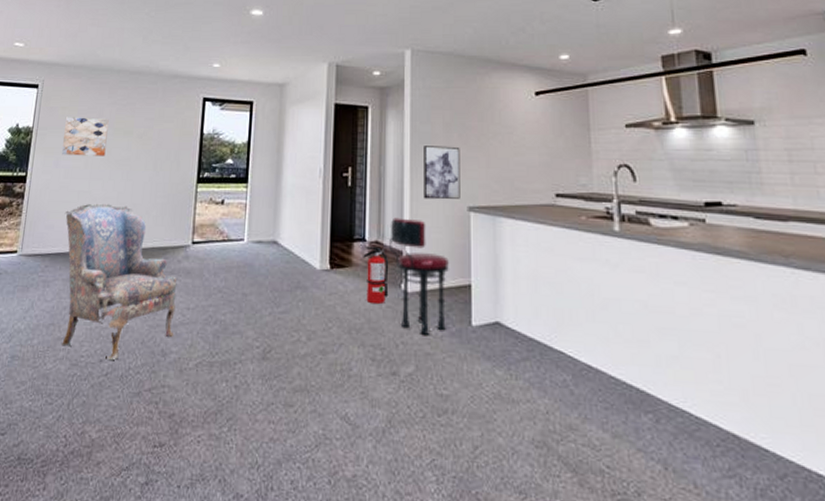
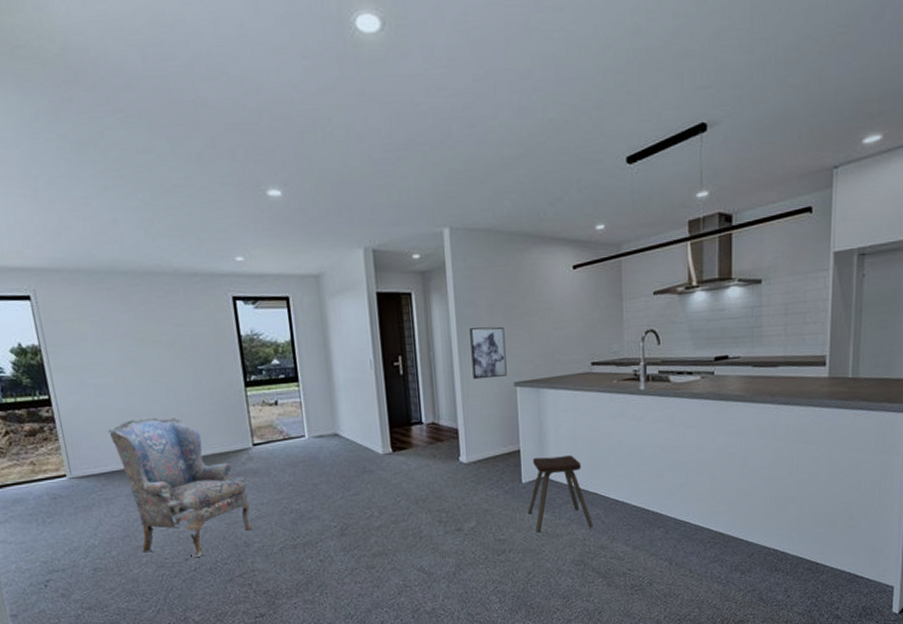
wall art: present [62,117,109,156] -> none [77,328,136,373]
fire extinguisher: present [363,246,389,305] -> none [422,427,449,477]
stool: present [389,217,449,335] -> none [444,398,500,496]
music stool: none [477,297,559,398] -> present [528,455,593,532]

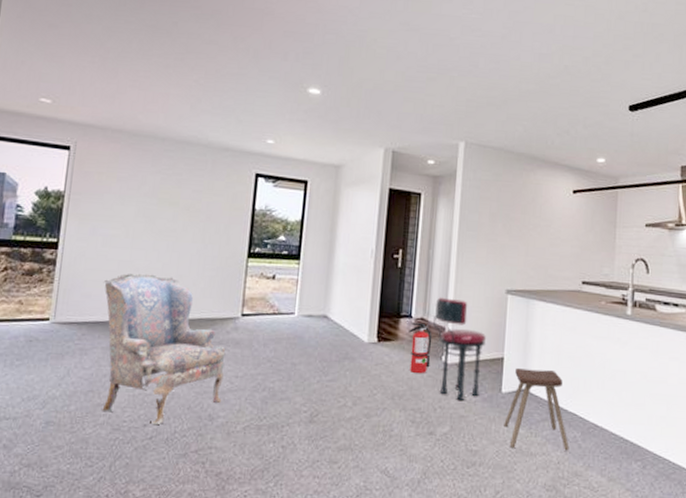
fire extinguisher: none [422,427,449,477] -> present [409,322,432,374]
stool: none [444,398,500,496] -> present [433,297,486,400]
wall art: present [470,326,507,380] -> none [467,233,503,283]

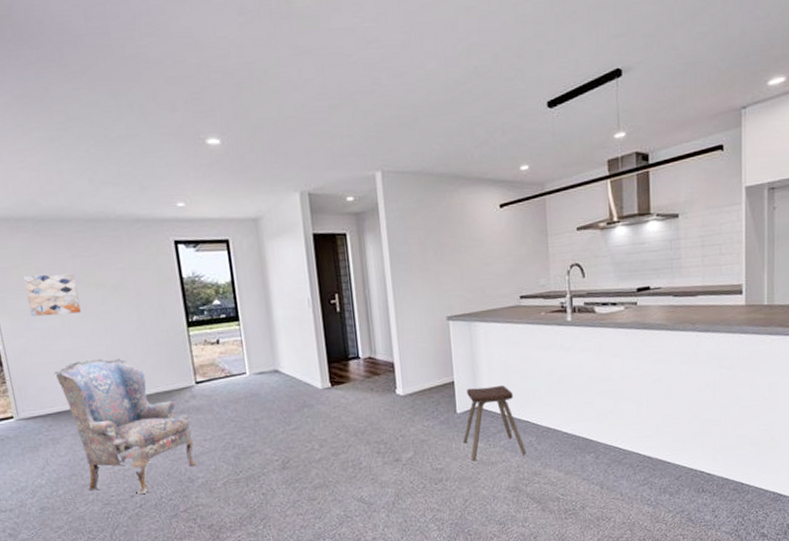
wall art: none [99,183,152,226] -> present [24,273,81,317]
fire extinguisher: present [409,322,432,374] -> none [359,361,386,410]
stool: present [433,297,486,400] -> none [380,333,436,427]

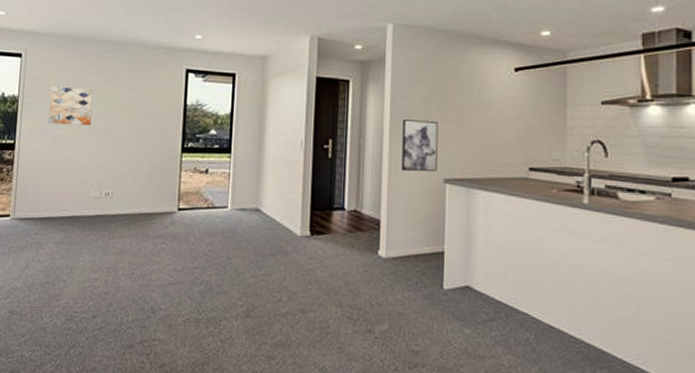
armchair: present [53,358,197,494] -> none [54,171,165,316]
wall art: none [403,264,440,315] -> present [401,119,438,172]
music stool: present [463,385,527,460] -> none [447,263,522,354]

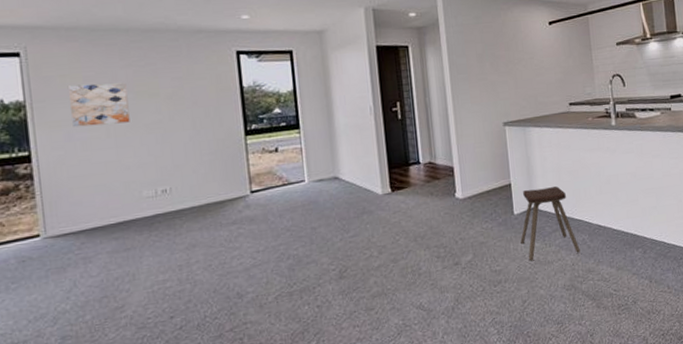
wall art: present [401,119,438,172] -> none [462,74,496,121]
music stool: none [447,263,522,354] -> present [520,186,580,260]

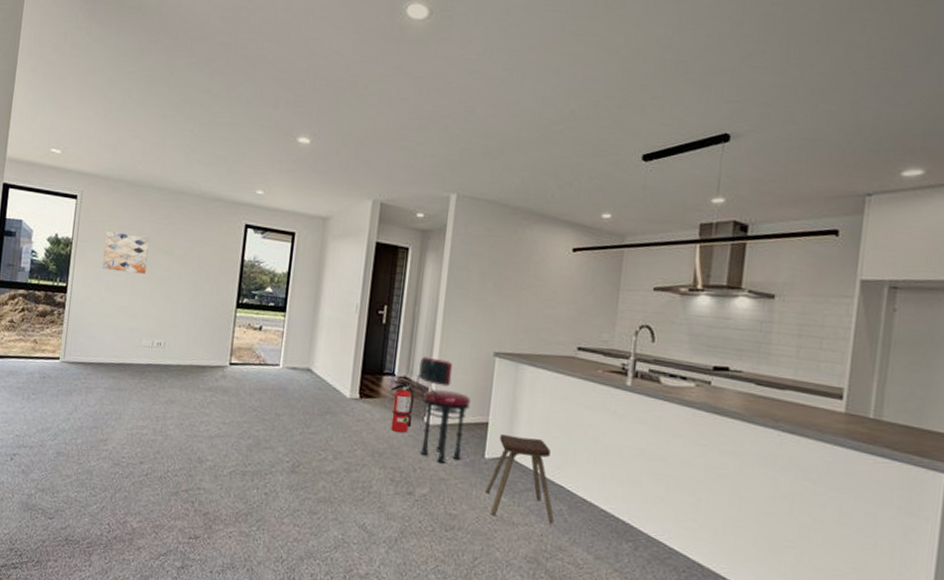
fire extinguisher: none [419,166,445,214] -> present [391,380,415,433]
stool: none [440,139,494,230] -> present [416,356,471,463]

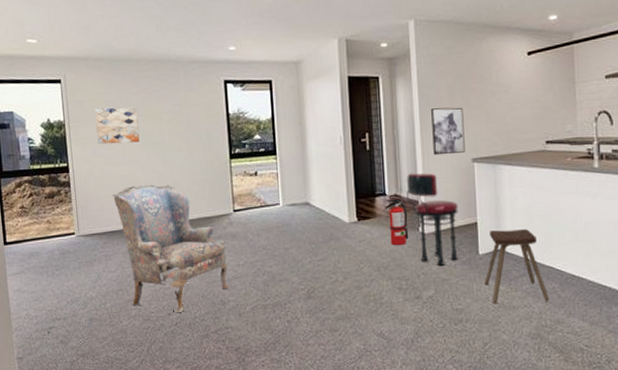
armchair: none [104,319,215,463] -> present [112,184,230,312]
wall art: none [453,291,494,344] -> present [431,107,465,155]

